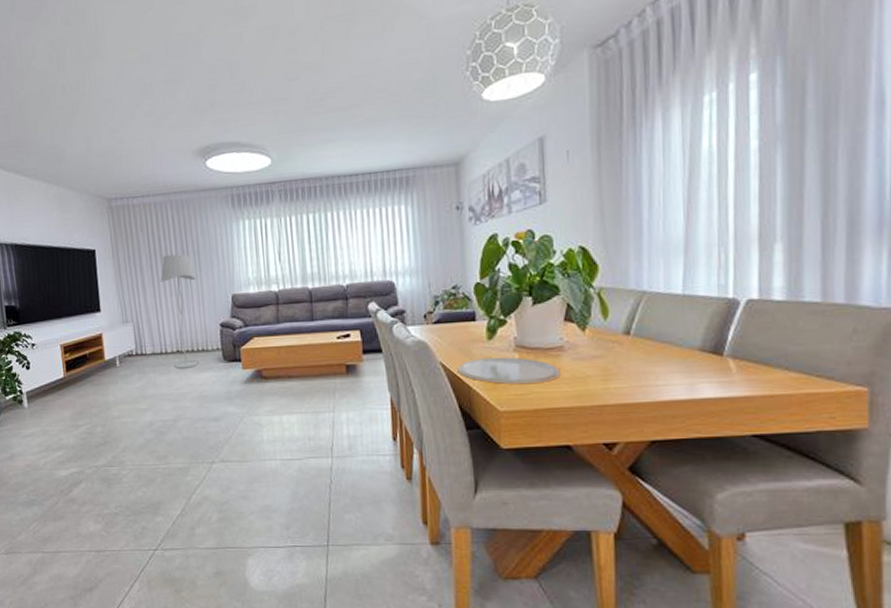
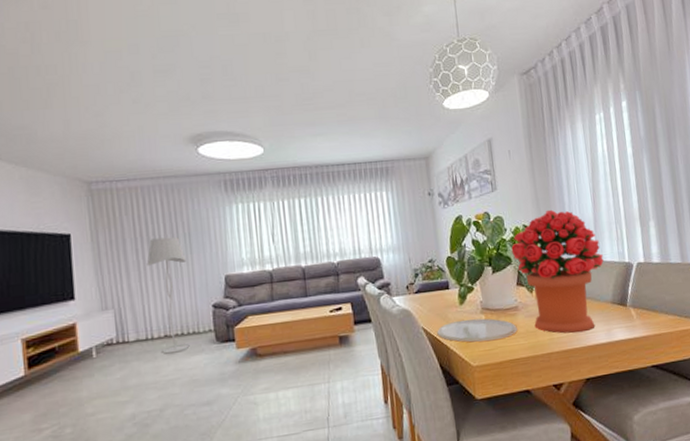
bouquet: none [560,226,694,384] -> present [511,209,604,334]

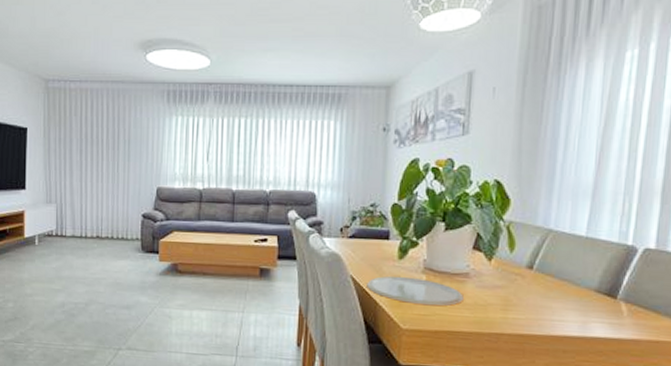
floor lamp: present [146,237,190,356] -> none [88,141,124,256]
bouquet: present [511,209,604,334] -> none [474,165,597,318]

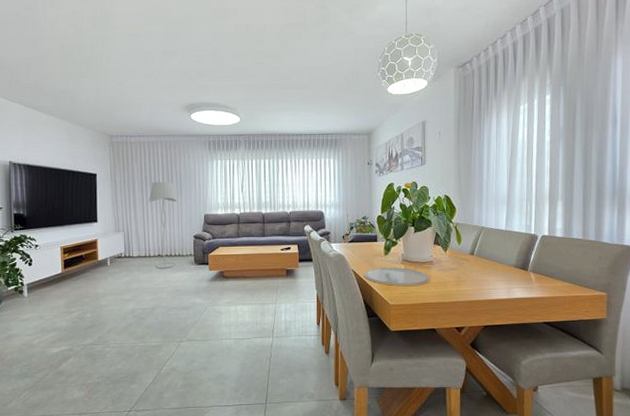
floor lamp: none [88,141,124,256] -> present [148,182,177,270]

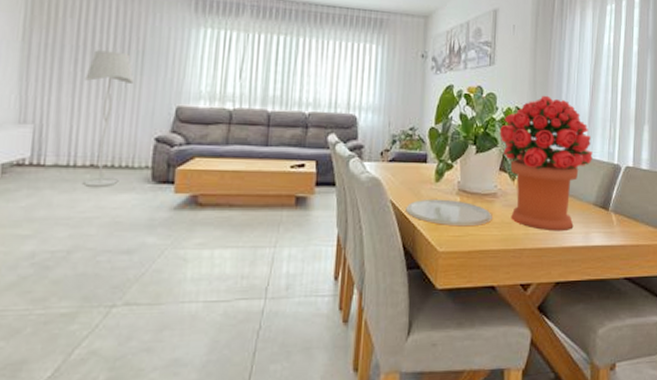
bouquet: none [432,184,512,287] -> present [500,95,593,230]

